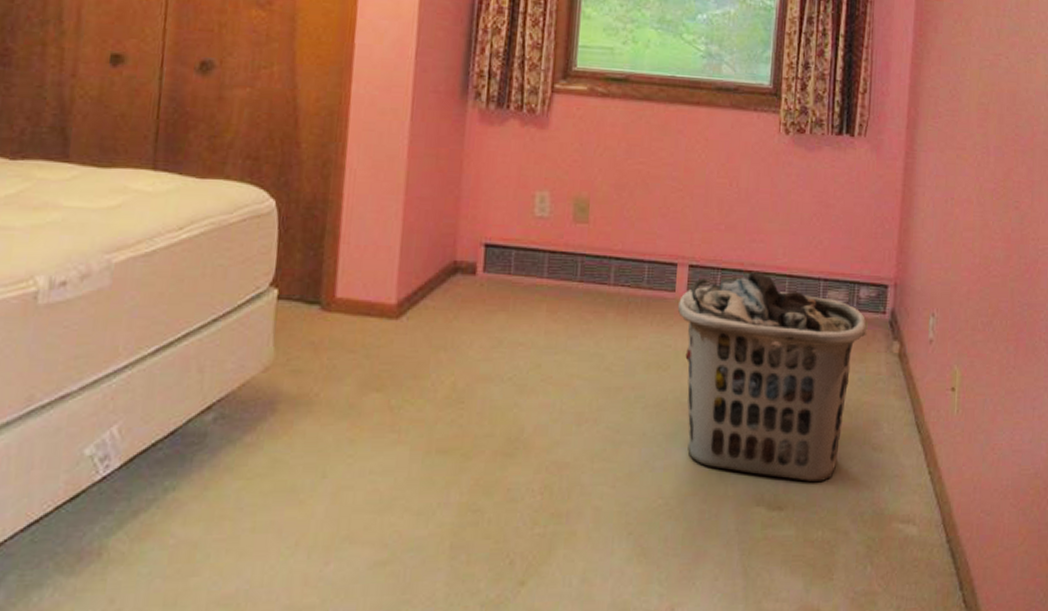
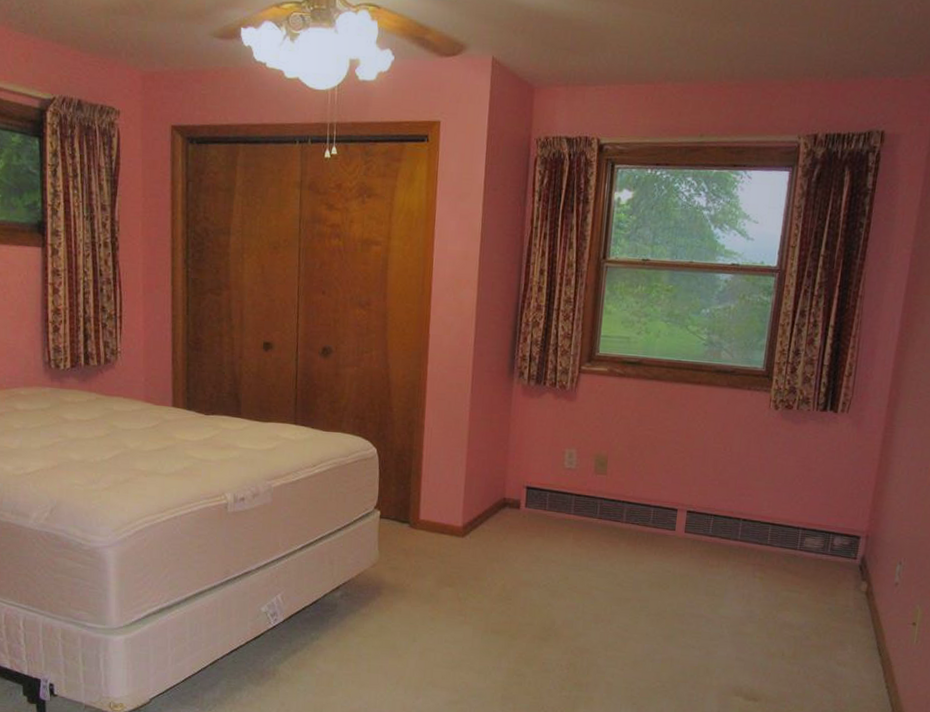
clothes hamper: present [677,272,867,483] -> none [676,519,839,684]

